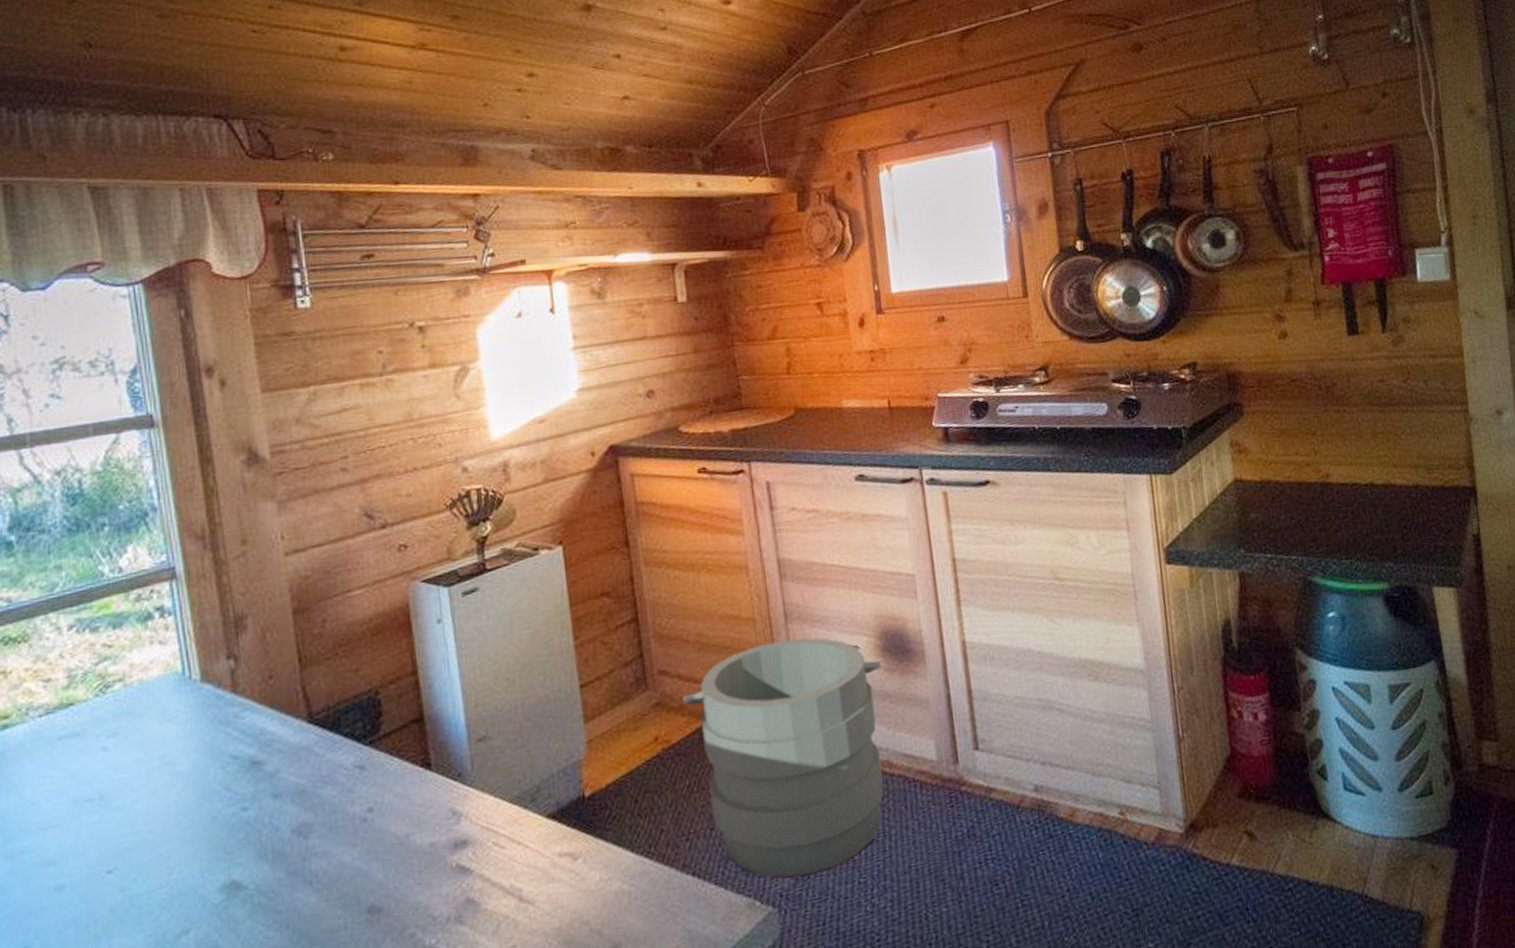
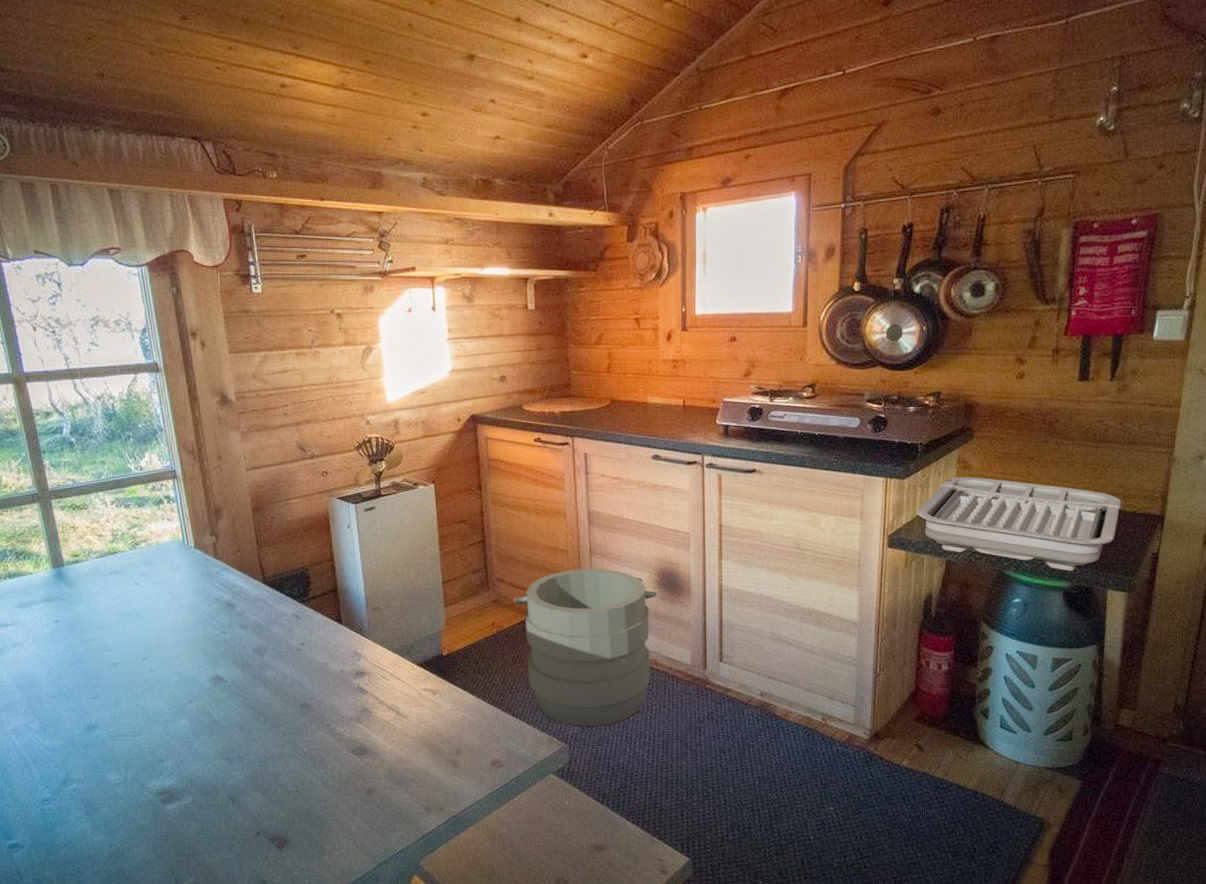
dish rack: none [1193,462,1427,569] -> present [916,477,1121,571]

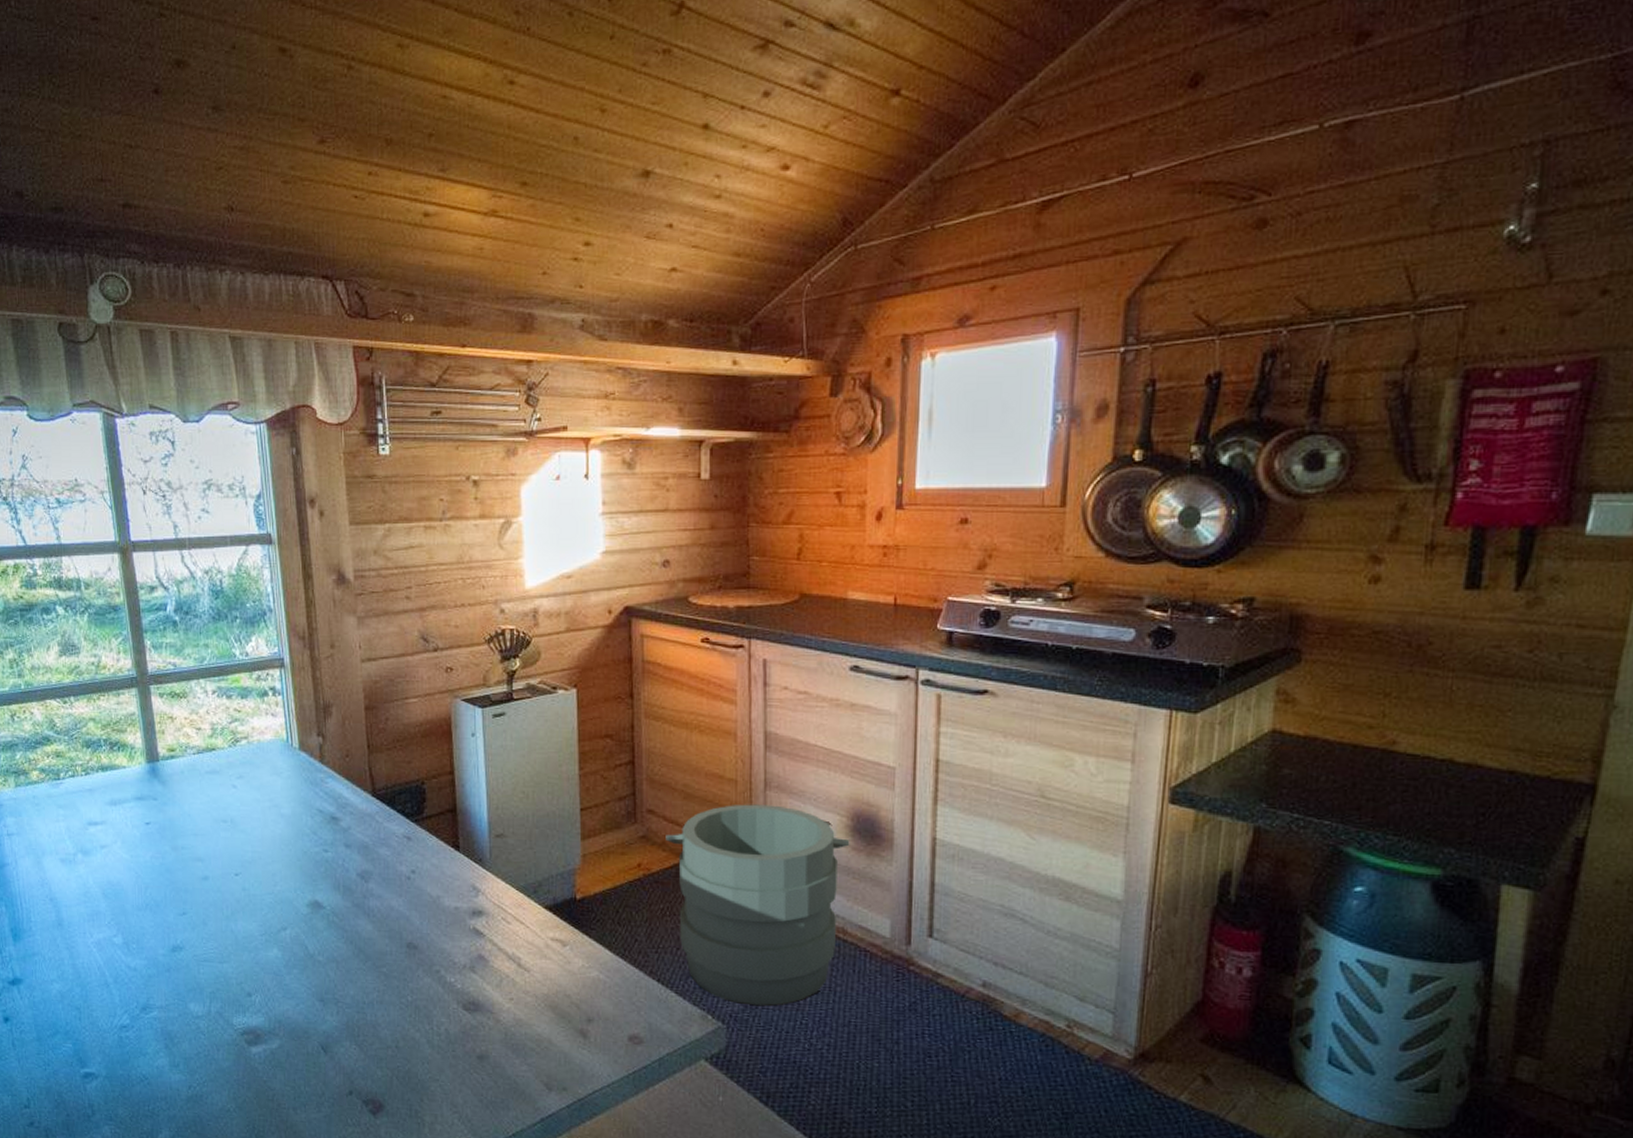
dish rack: present [916,477,1121,571] -> none [1213,714,1528,855]

